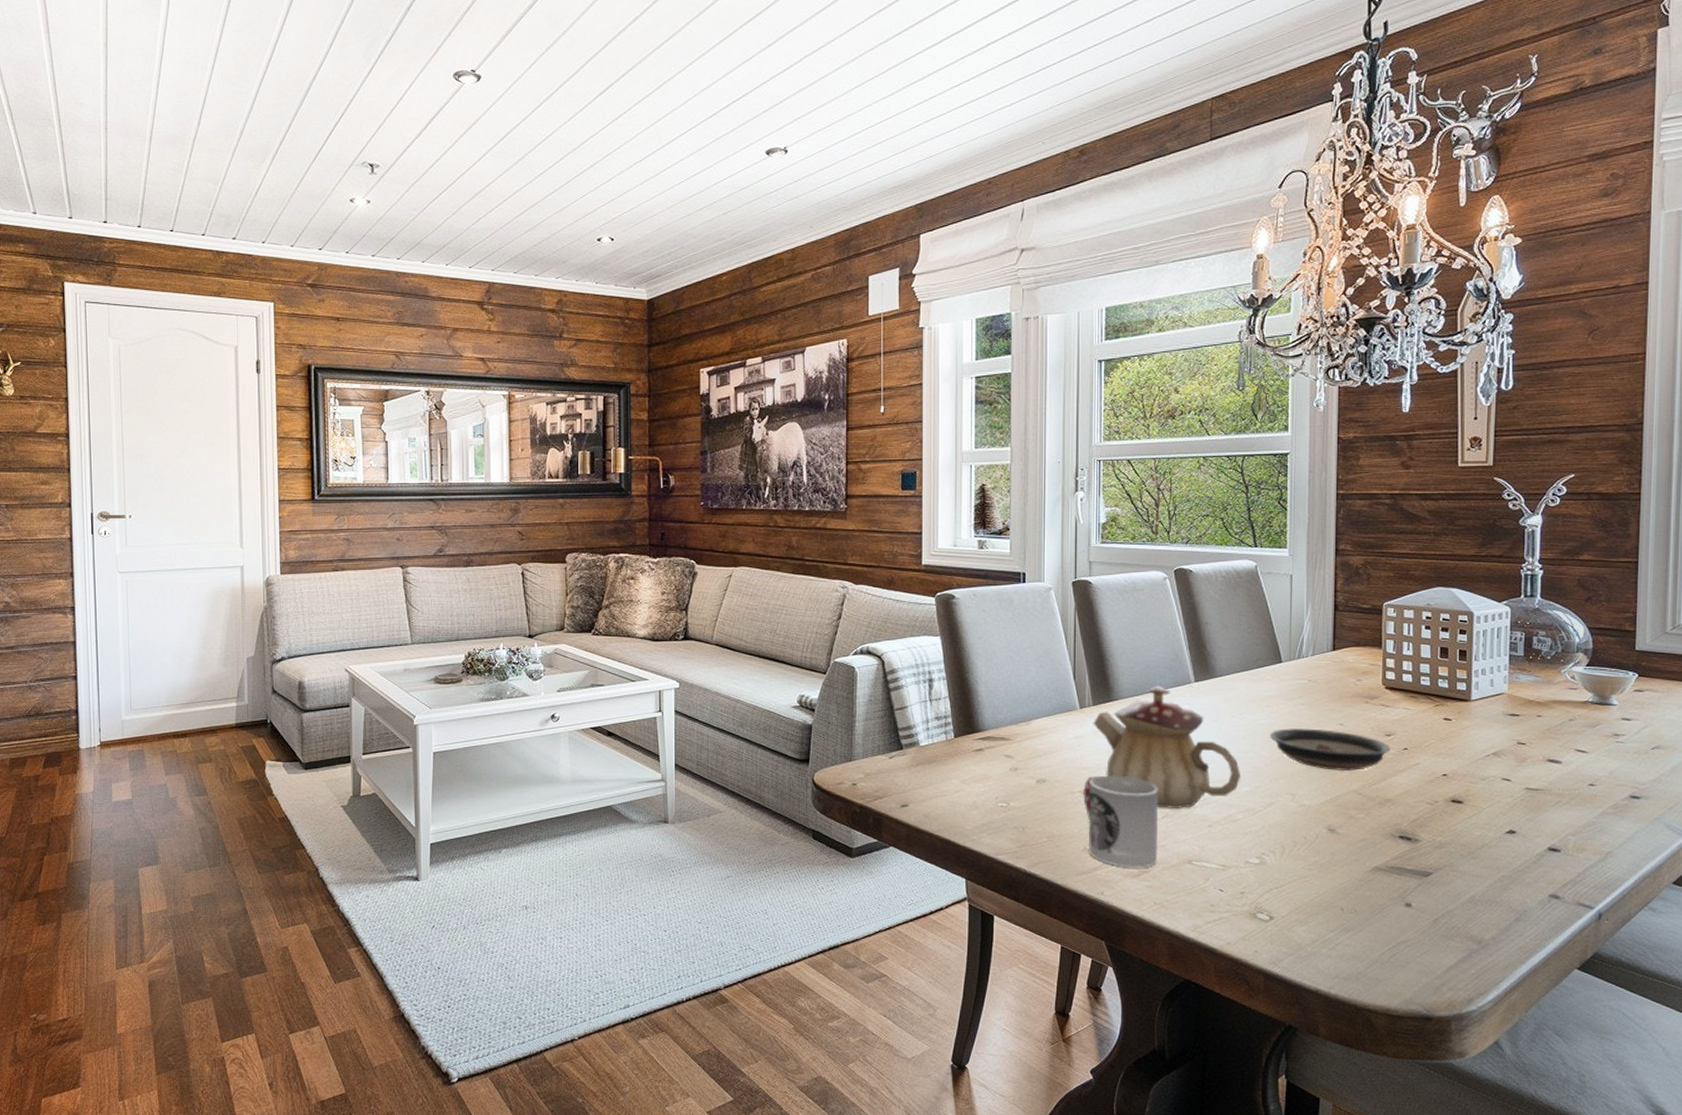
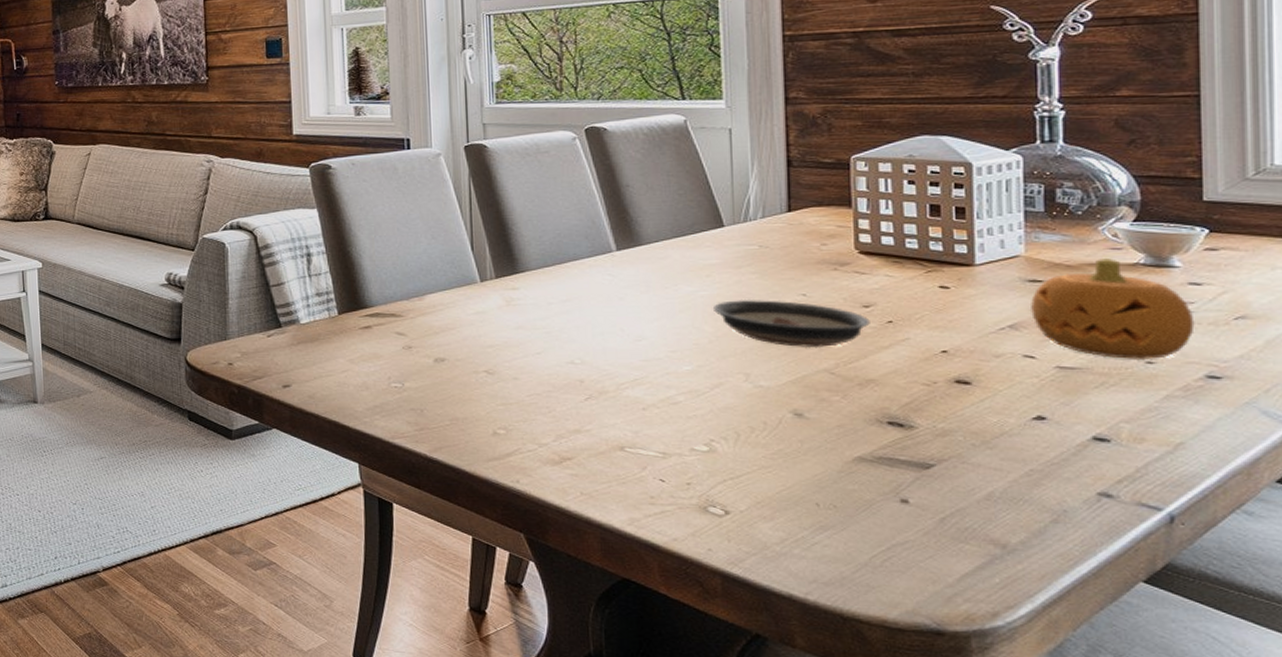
cup: present [1083,775,1158,868] -> none [489,353,581,455]
teapot: present [1093,685,1242,808] -> none [496,255,680,390]
fruit: none [1510,697,1624,783] -> present [1031,258,1195,361]

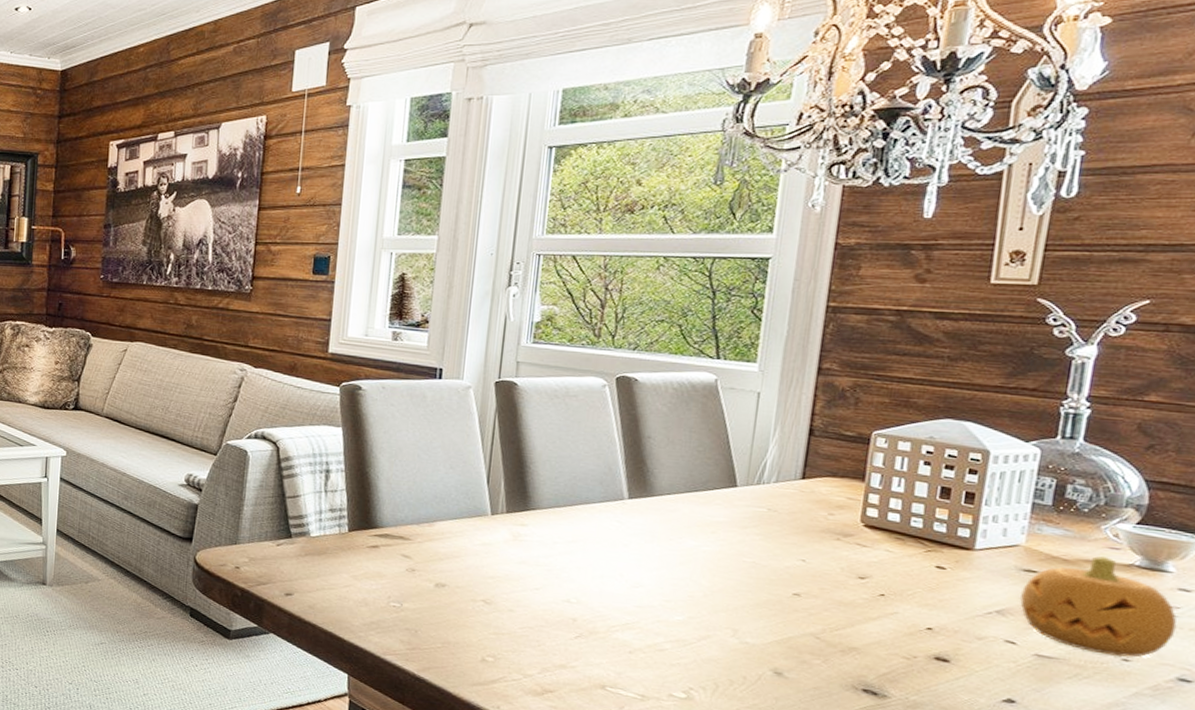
saucer: present [714,299,870,348] -> none [713,558,863,613]

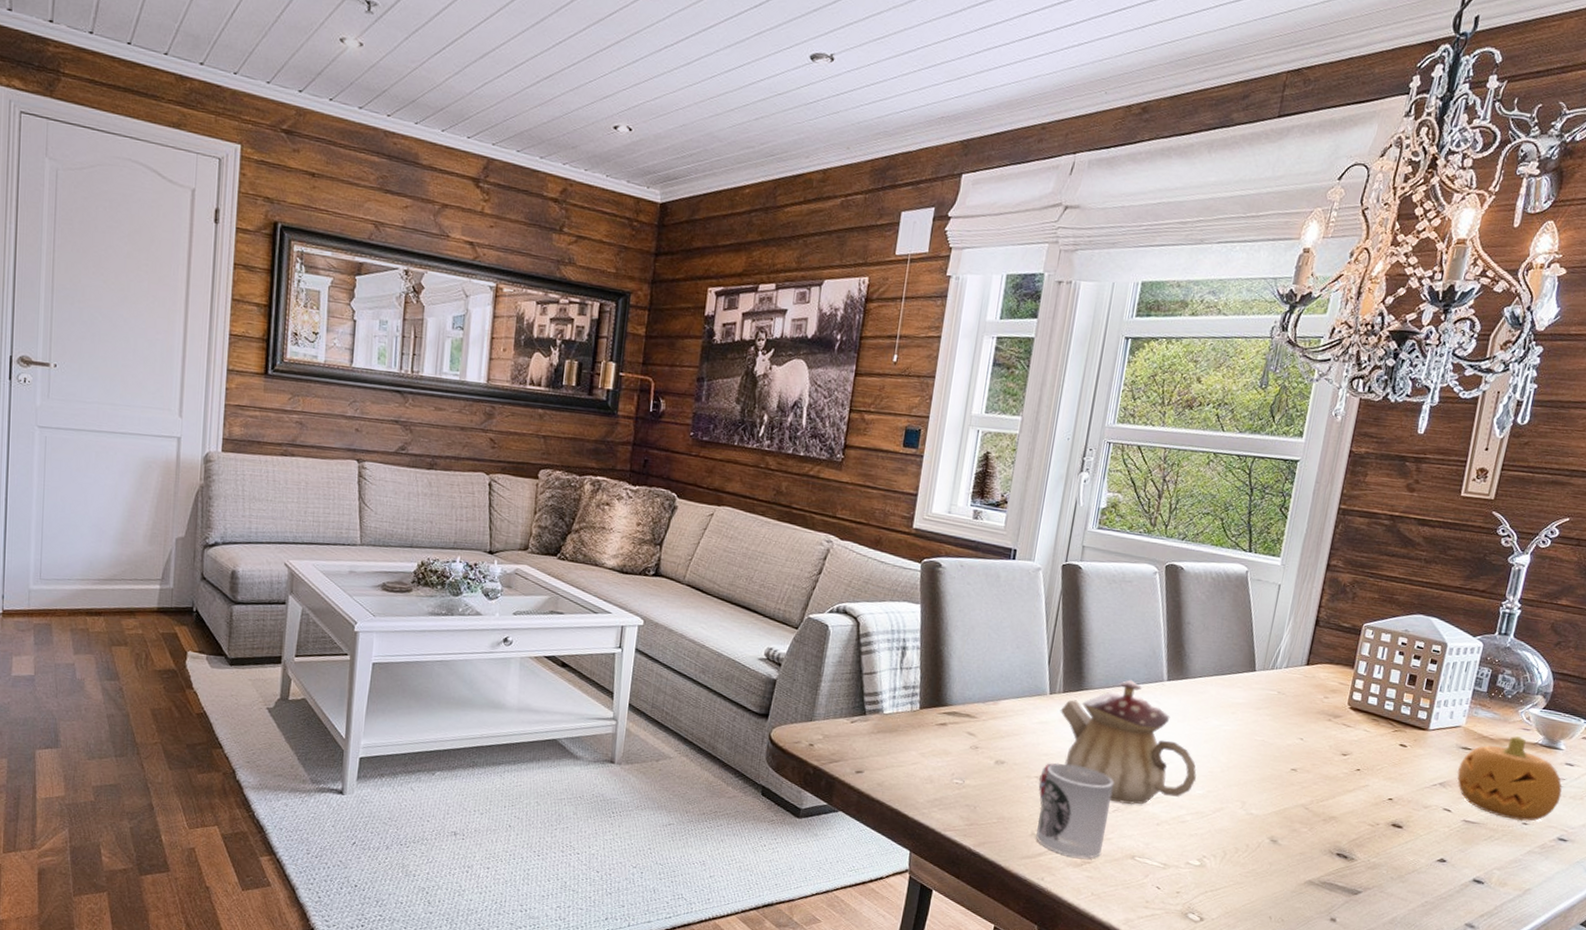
cup: none [486,586,573,687] -> present [1036,763,1114,859]
teapot: none [504,498,674,631] -> present [1060,680,1197,805]

